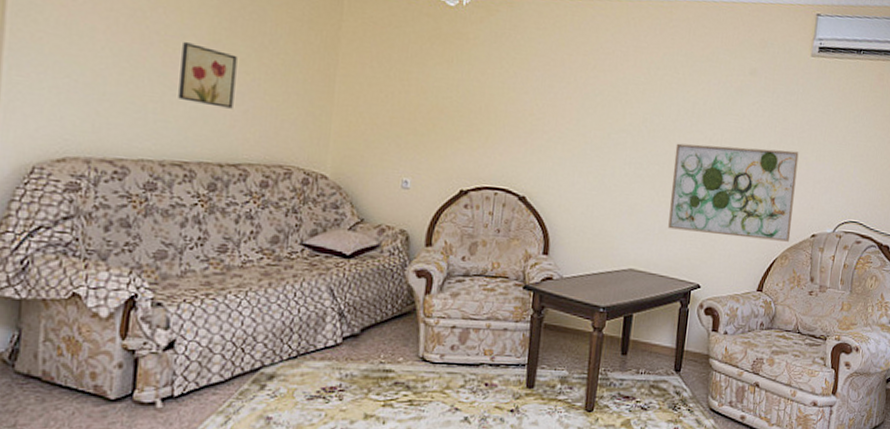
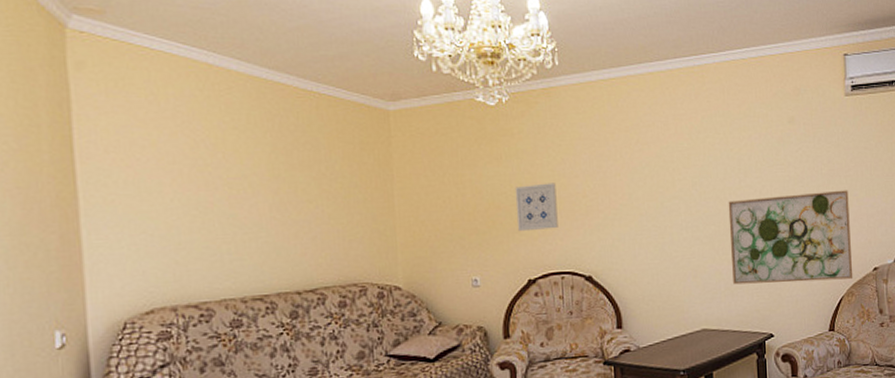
wall art: present [178,42,237,109] -> none [245,182,302,238]
wall art: none [457,93,504,143] -> present [515,183,558,232]

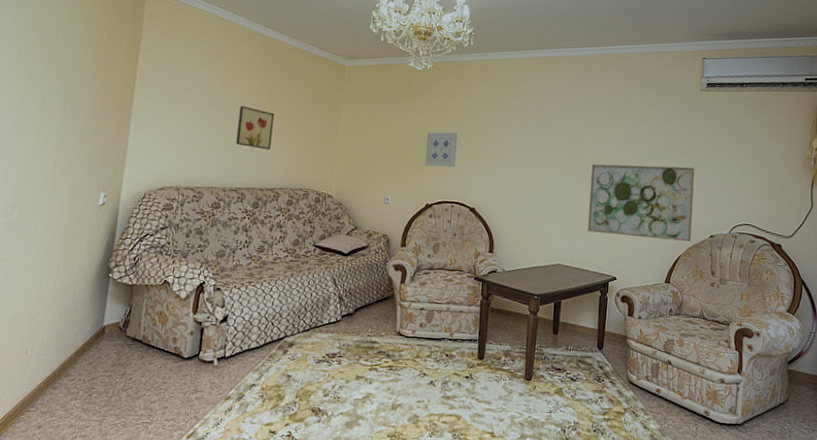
wall art: none [245,182,302,238] -> present [236,106,274,150]

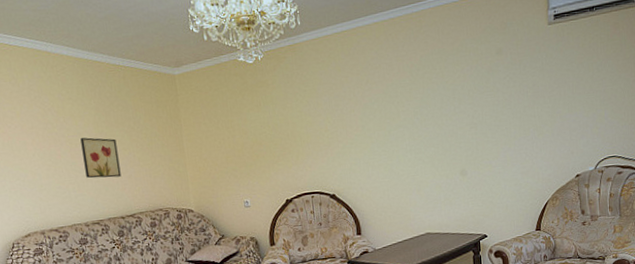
wall art: present [424,132,458,168] -> none [272,121,307,163]
wall art: present [588,164,695,242] -> none [445,108,557,195]

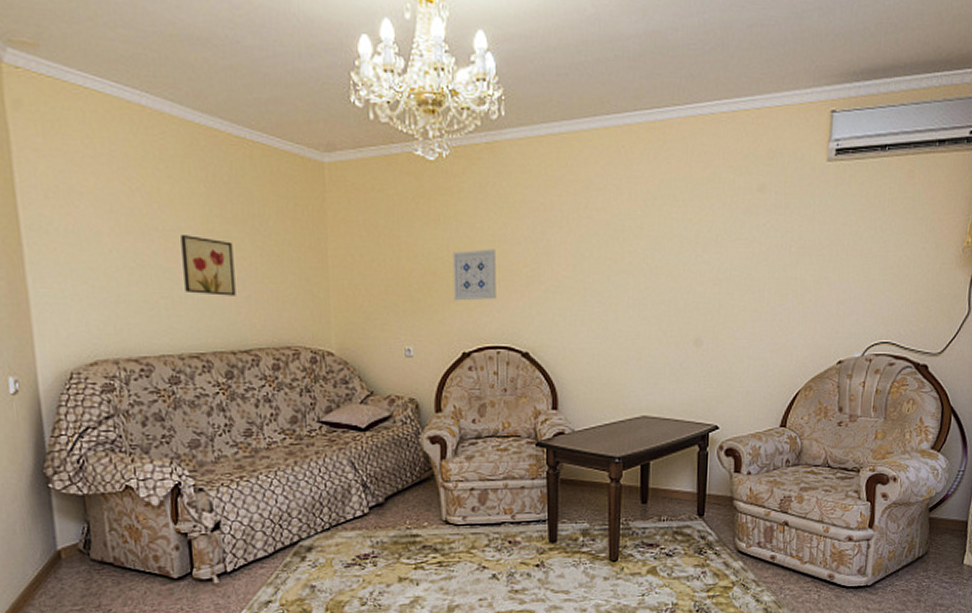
wall art: none [272,121,307,163] -> present [452,249,496,301]

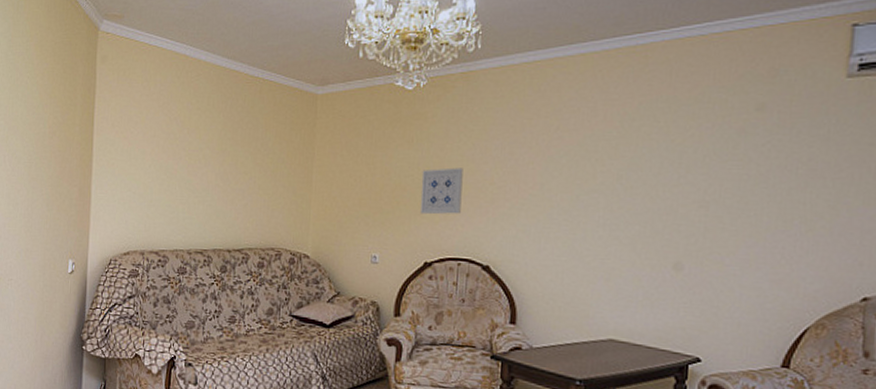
wall art: present [181,235,236,296] -> none [199,154,239,204]

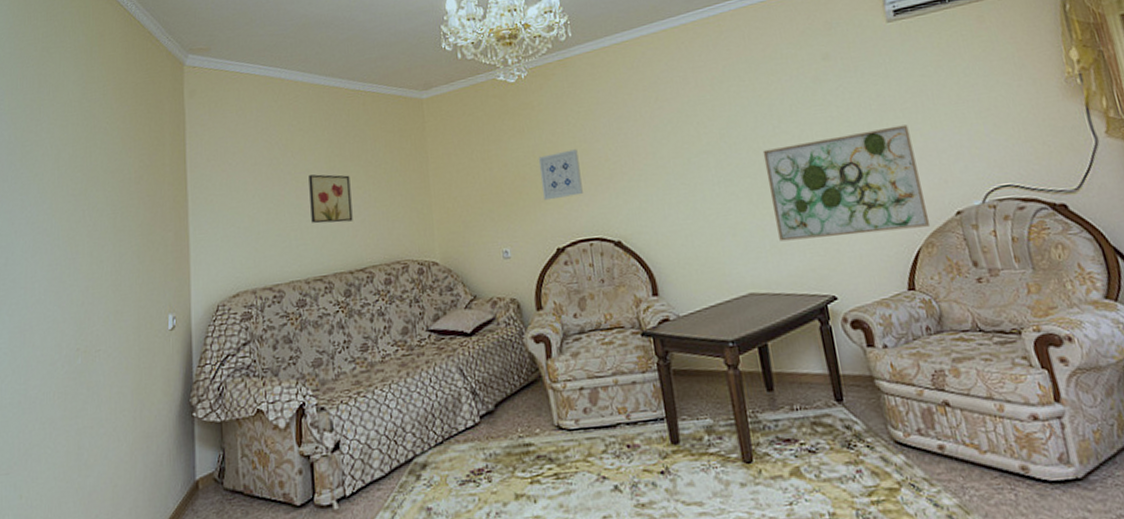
wall art: none [199,154,239,204] -> present [308,174,353,224]
wall art: none [655,195,835,307] -> present [762,124,931,242]

